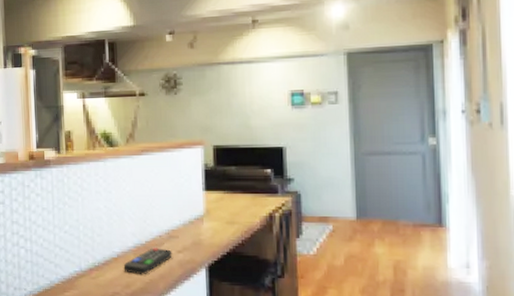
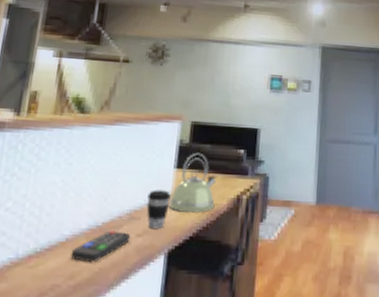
coffee cup: none [182,211,204,246] -> present [146,190,171,229]
kettle: none [202,175,248,232] -> present [168,152,217,214]

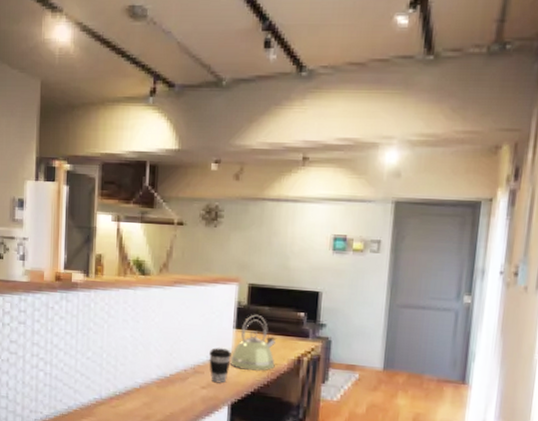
remote control: present [70,230,131,263] -> none [145,381,196,408]

